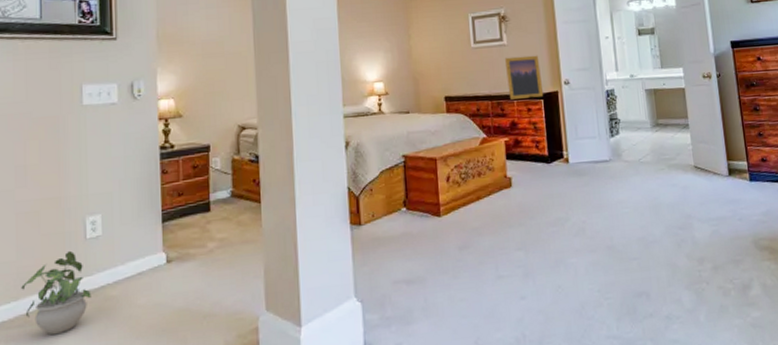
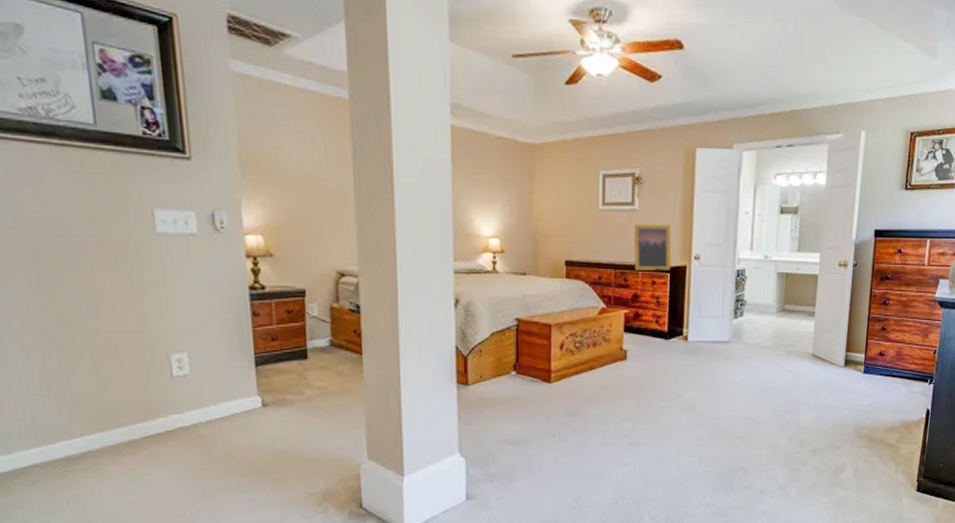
potted plant: present [21,250,92,336] -> none [106,386,183,467]

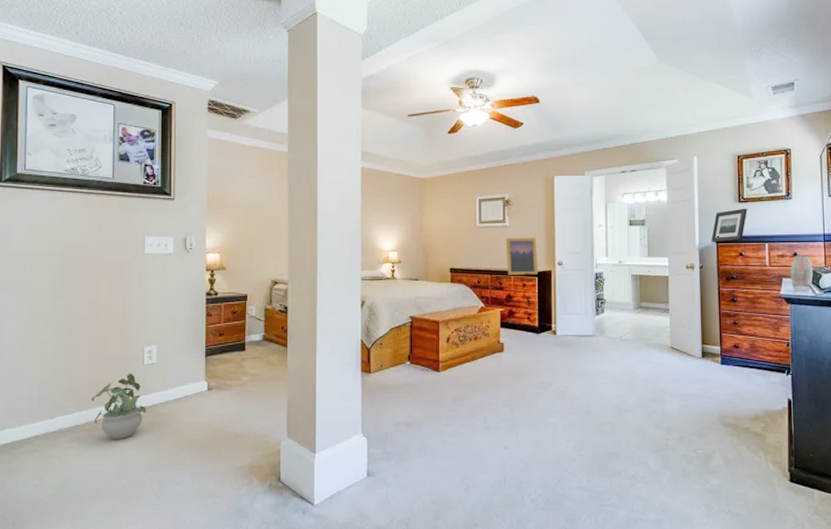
potted plant: none [106,386,183,467] -> present [91,373,147,440]
picture frame: none [869,197,913,237] -> present [711,208,747,243]

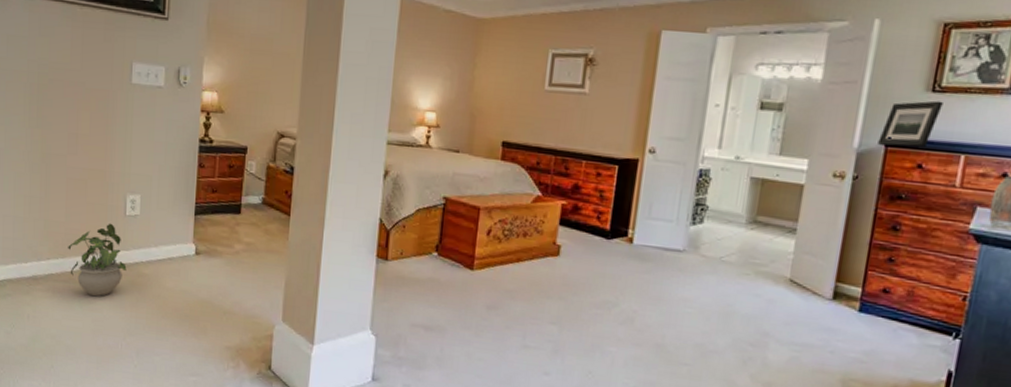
picture frame: present [506,237,539,276] -> none [577,108,625,164]

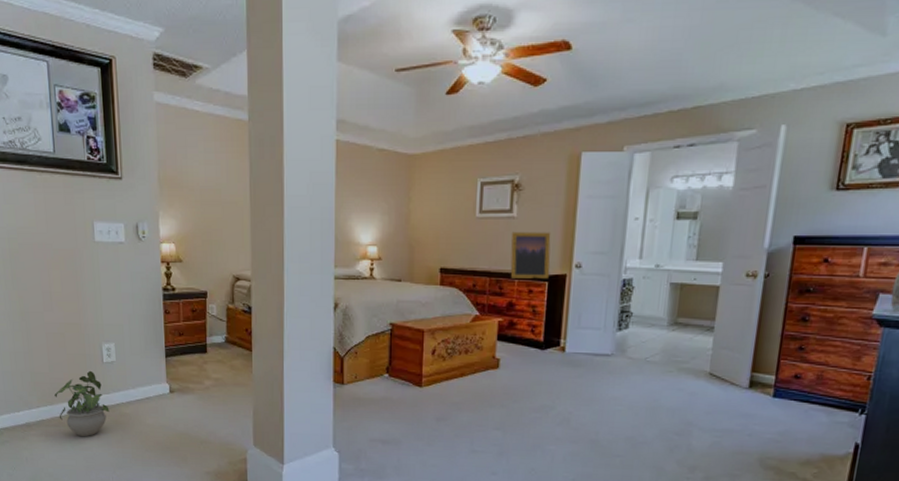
picture frame: none [577,108,625,164] -> present [510,231,551,280]
picture frame: present [878,100,943,148] -> none [787,198,847,245]

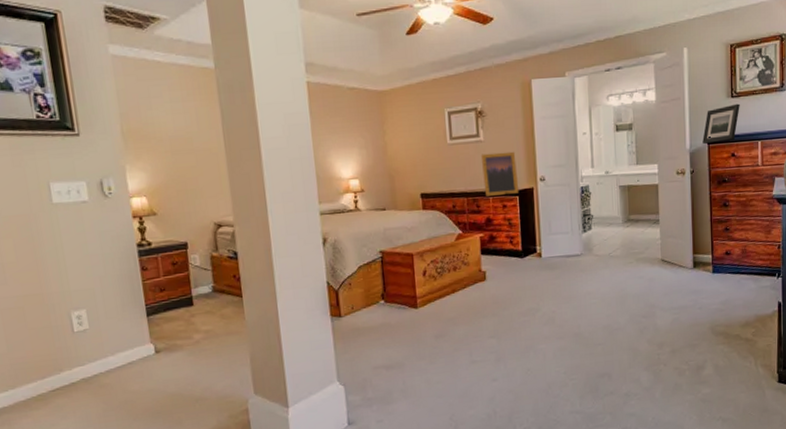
potted plant: present [54,370,110,437] -> none [16,343,86,419]
picture frame: none [787,198,847,245] -> present [702,103,740,145]

